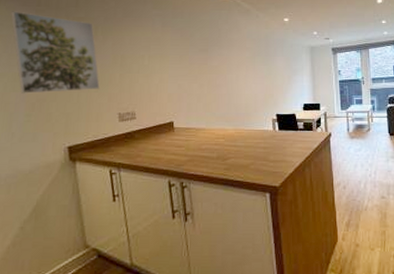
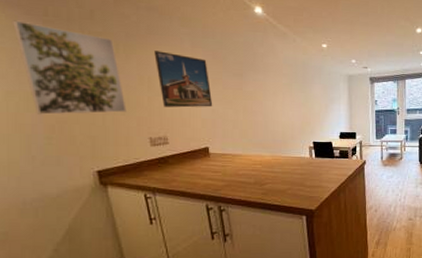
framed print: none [128,32,179,83] -> present [154,51,213,108]

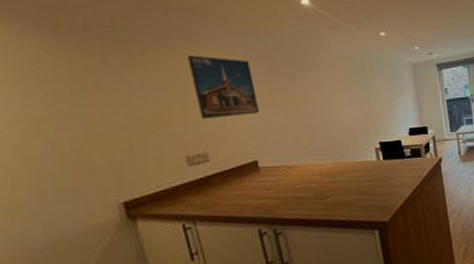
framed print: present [13,20,127,115] -> none [18,35,157,142]

